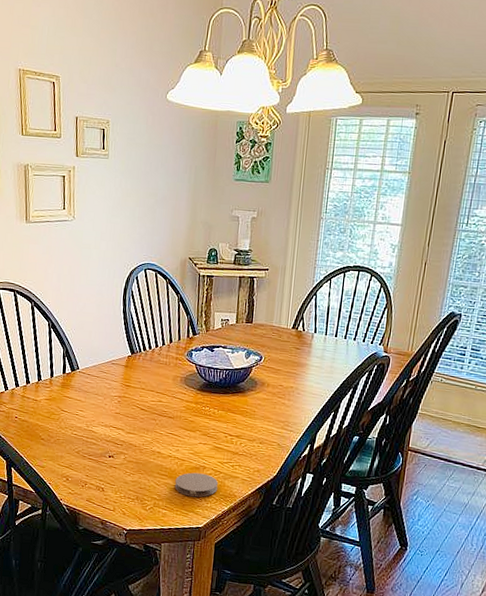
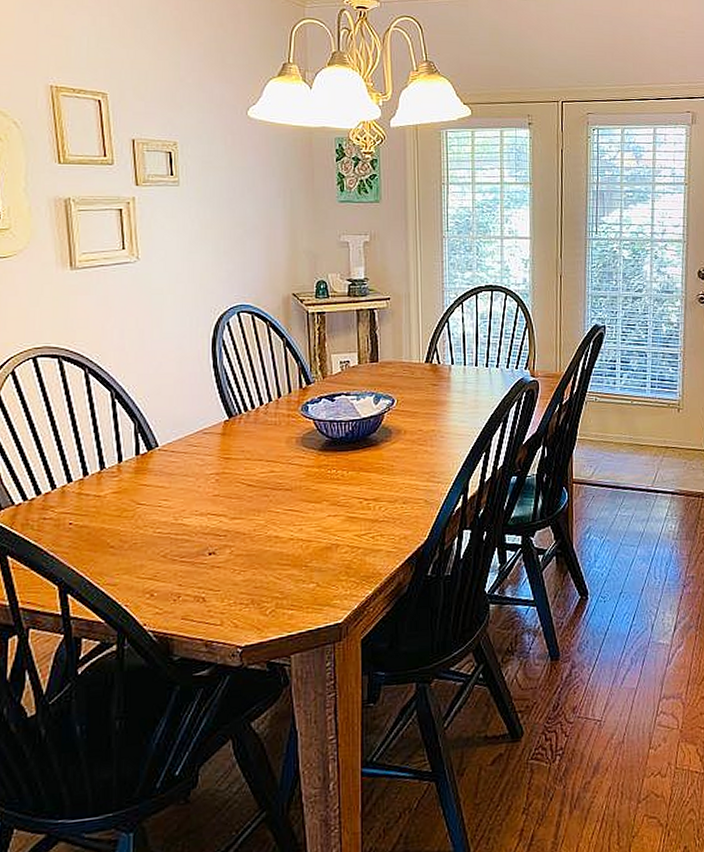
coaster: present [174,472,219,498] -> none [301,553,358,586]

